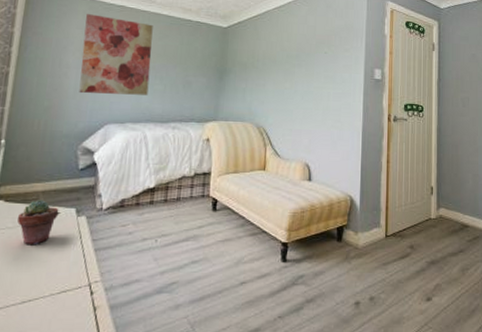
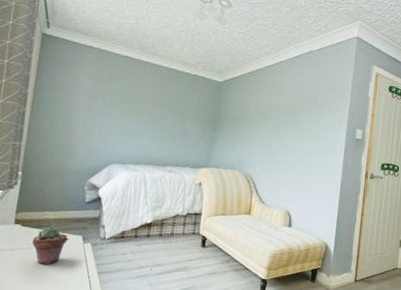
wall art: present [79,14,153,95] -> none [87,62,155,140]

